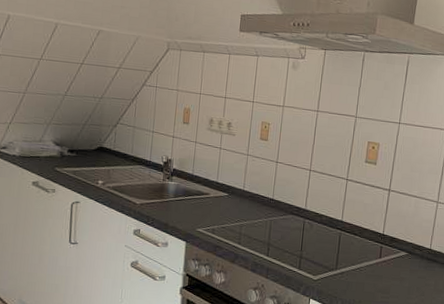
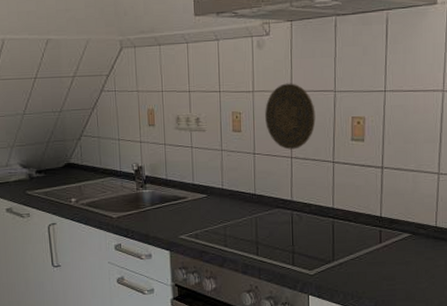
decorative plate: none [291,103,337,164] -> present [265,83,316,150]

